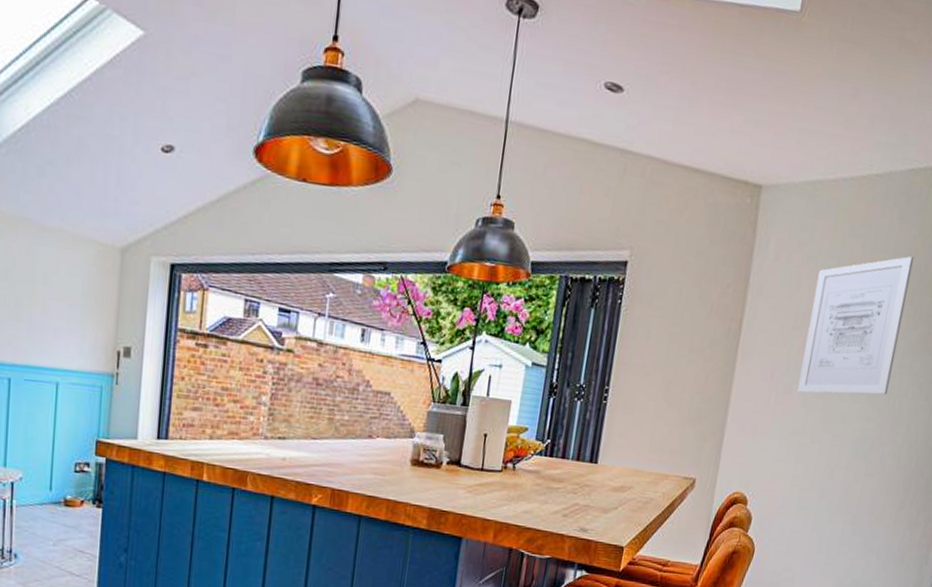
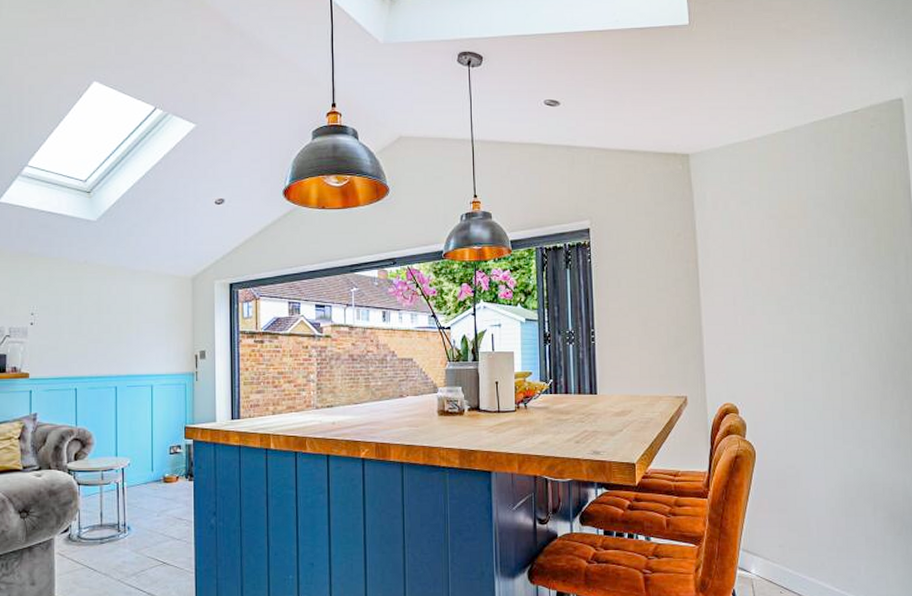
wall art: present [797,256,915,395] -> none [754,189,843,312]

